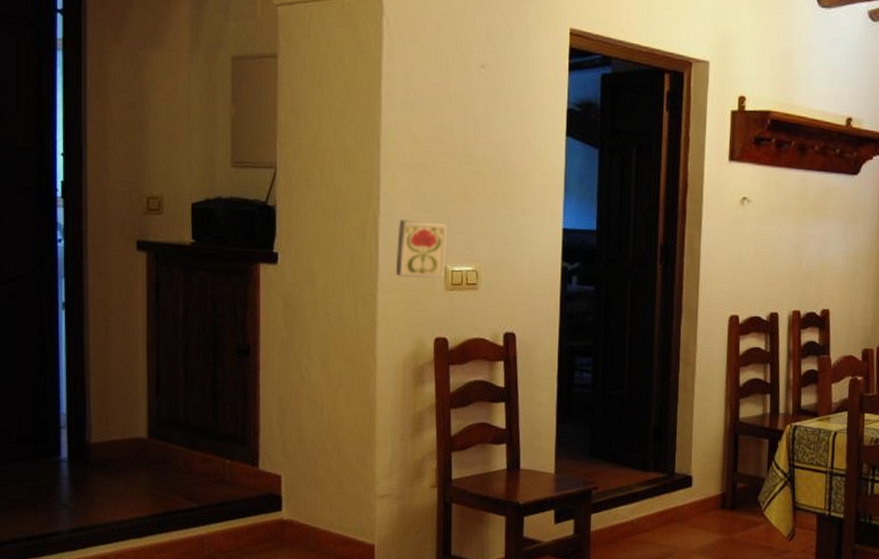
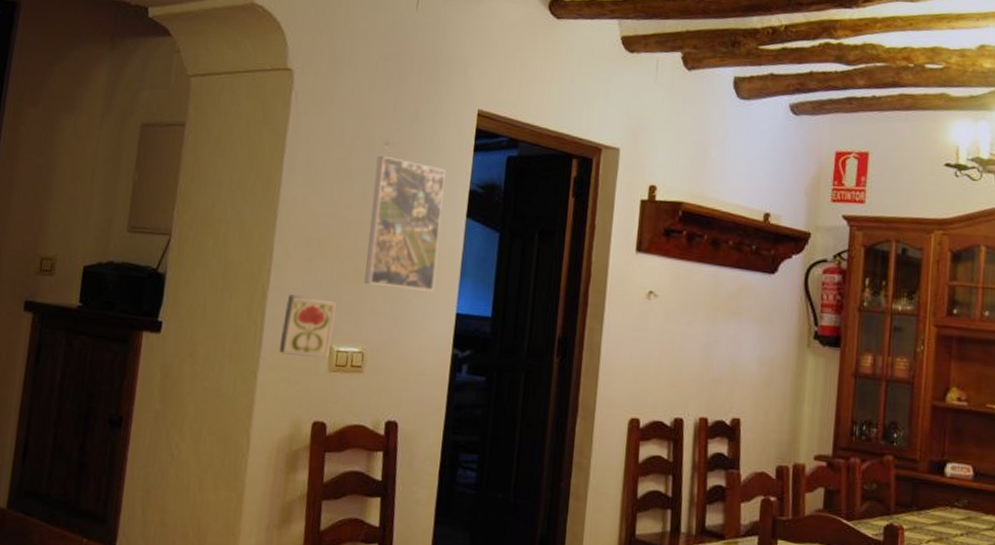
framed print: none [471,78,544,210] -> present [363,155,447,292]

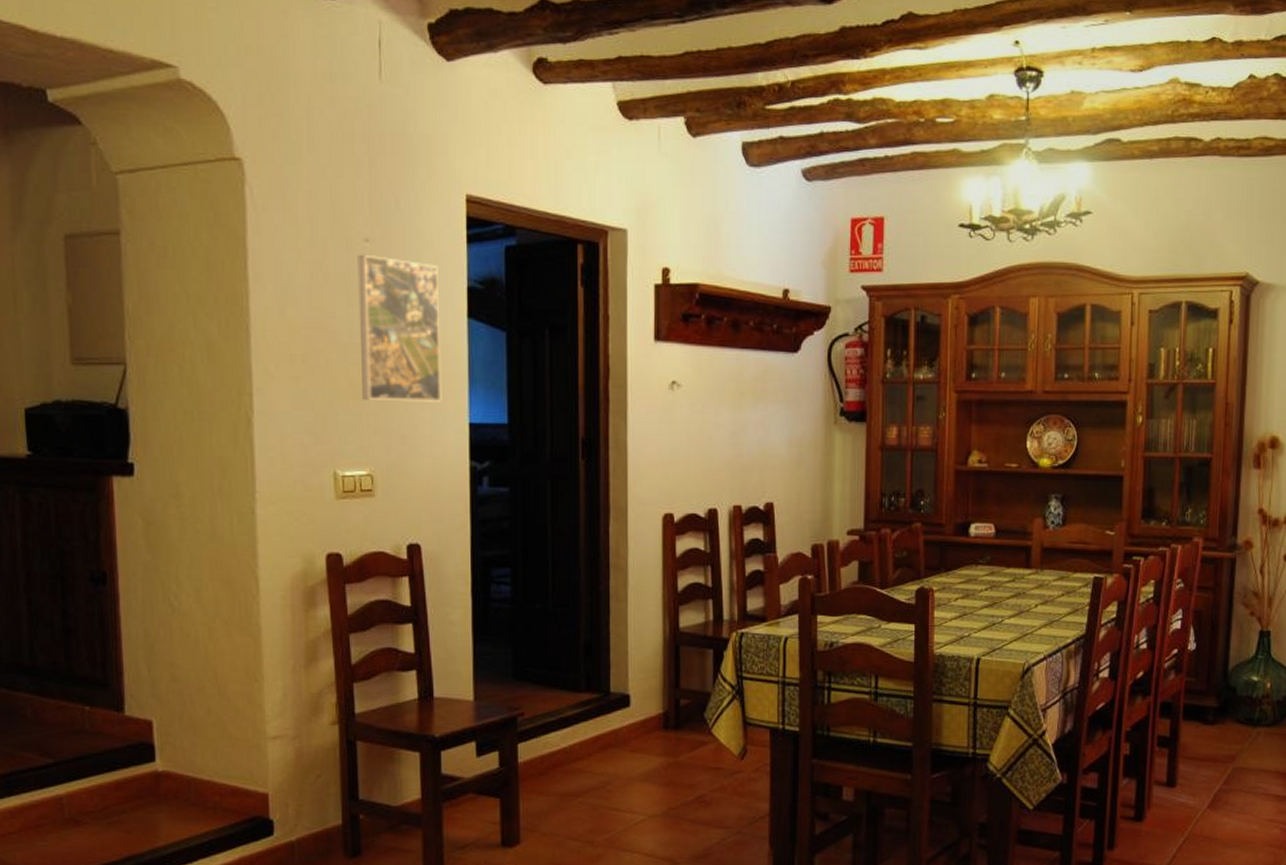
decorative tile: present [279,294,337,358] -> none [275,419,335,485]

